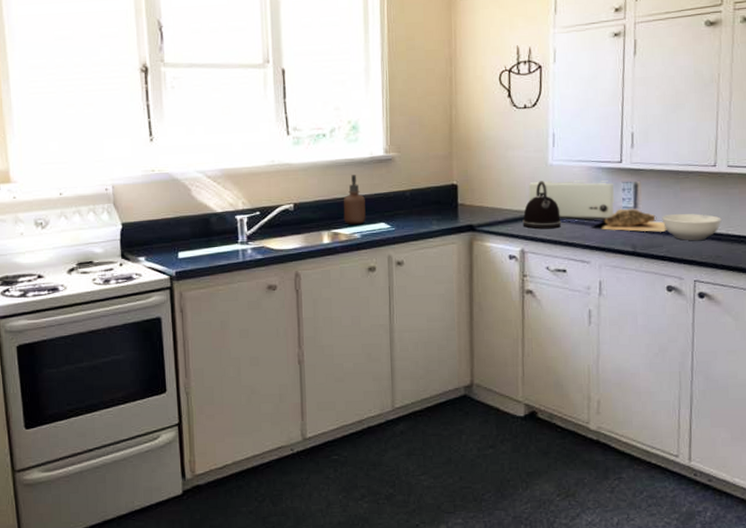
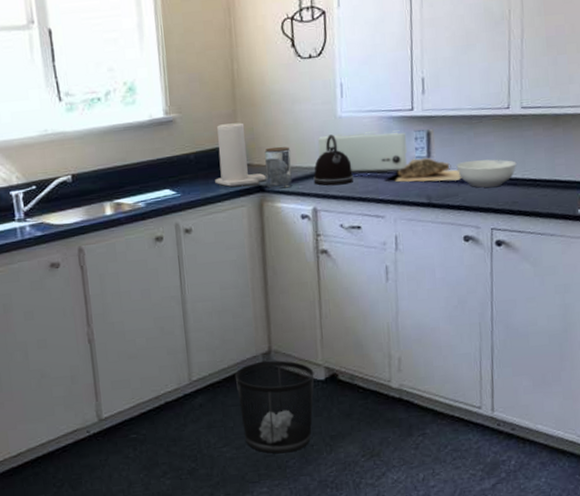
soap dispenser: present [343,175,366,225] -> none [124,140,150,194]
paper towel: none [428,164,477,225] -> present [215,122,266,188]
waste bin: none [436,393,514,486] -> present [234,360,314,454]
jar: none [476,189,503,229] -> present [264,146,293,189]

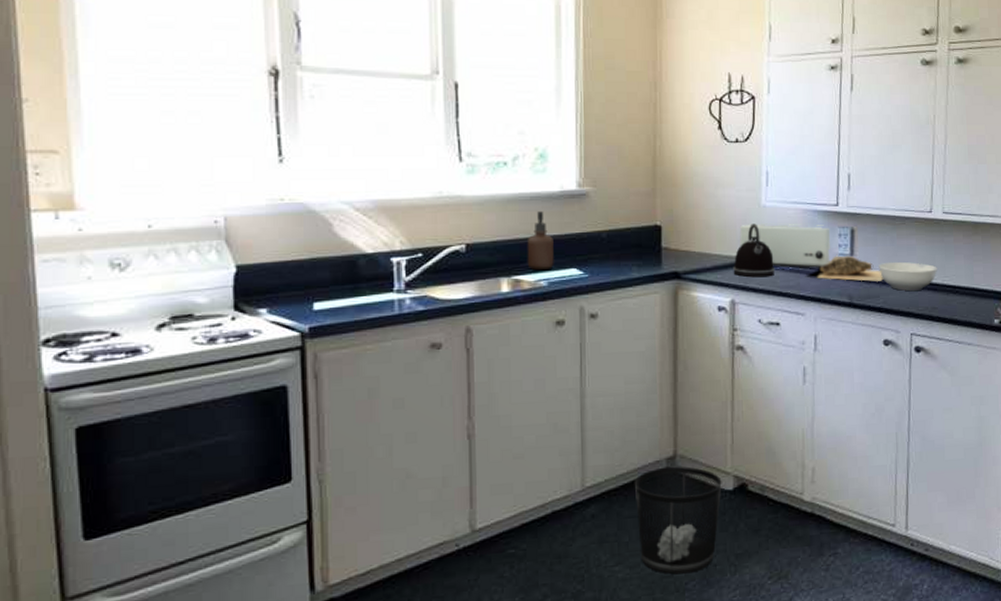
soap dispenser: none [124,140,150,194] -> present [527,211,554,271]
paper towel: present [215,122,266,188] -> none [627,203,683,272]
jar: present [264,146,293,189] -> none [682,231,711,277]

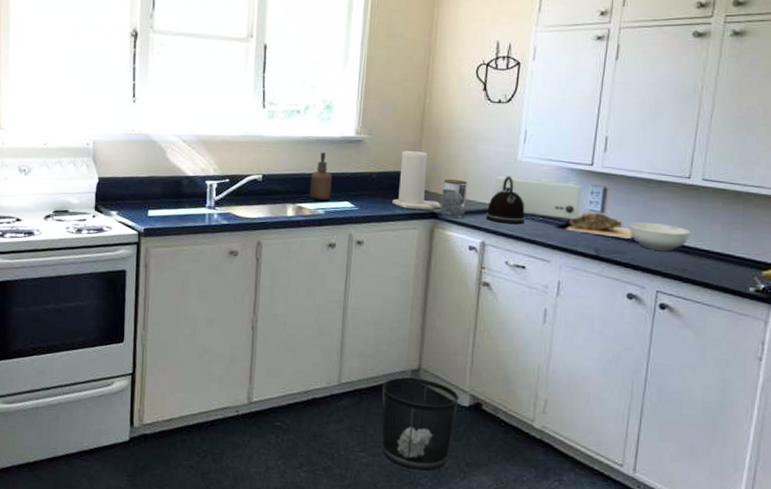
paper towel: none [627,203,683,272] -> present [392,151,441,211]
jar: none [682,231,711,277] -> present [440,178,468,219]

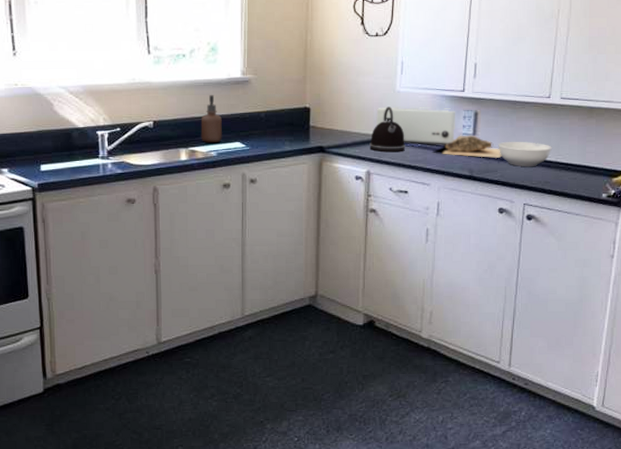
waste bin: present [382,377,459,471] -> none [283,303,354,387]
paper towel: present [392,151,441,211] -> none [281,88,327,146]
jar: present [440,178,468,219] -> none [327,113,352,151]

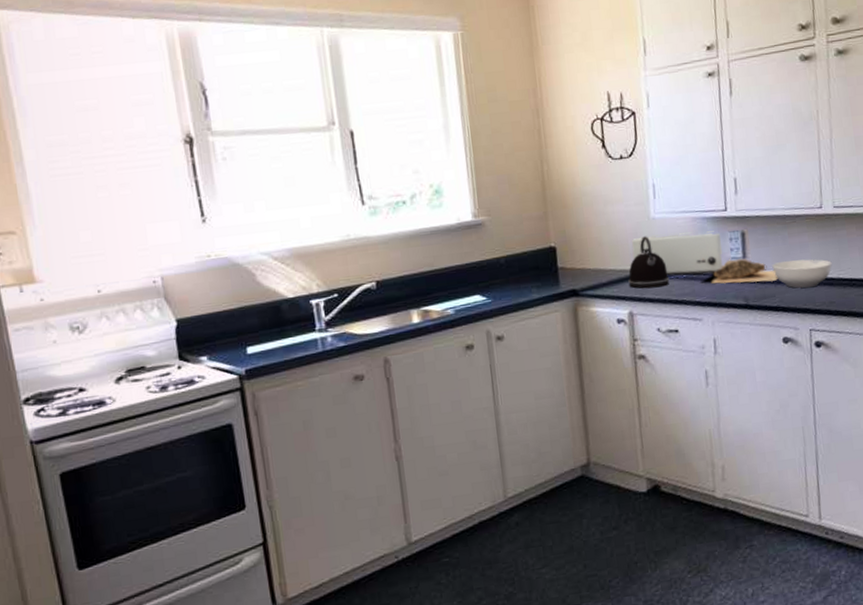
soap dispenser: present [200,95,222,144] -> none [431,244,459,300]

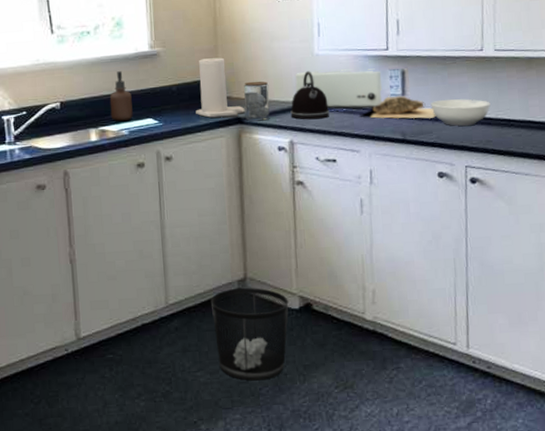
soap dispenser: none [431,244,459,300] -> present [109,71,133,122]
paper towel: none [527,225,580,292] -> present [196,57,245,119]
waste bin: none [552,472,636,573] -> present [210,287,289,381]
jar: none [577,249,607,293] -> present [243,81,270,122]

